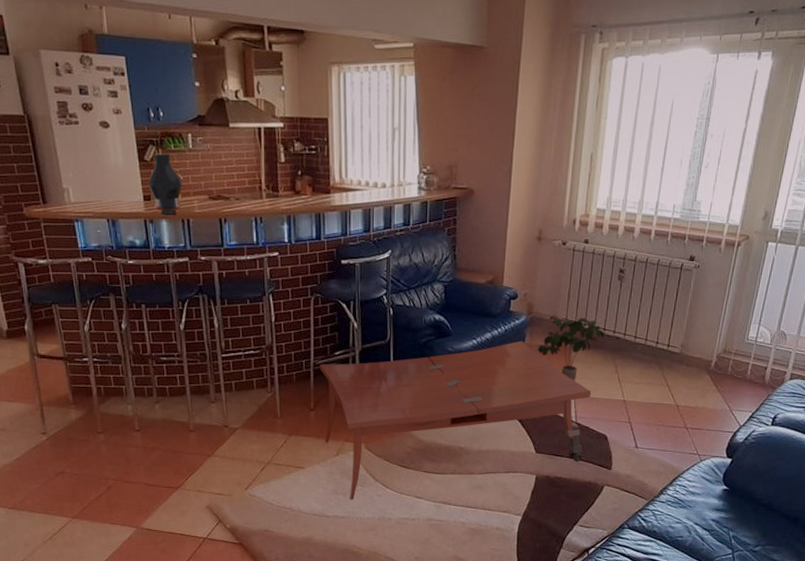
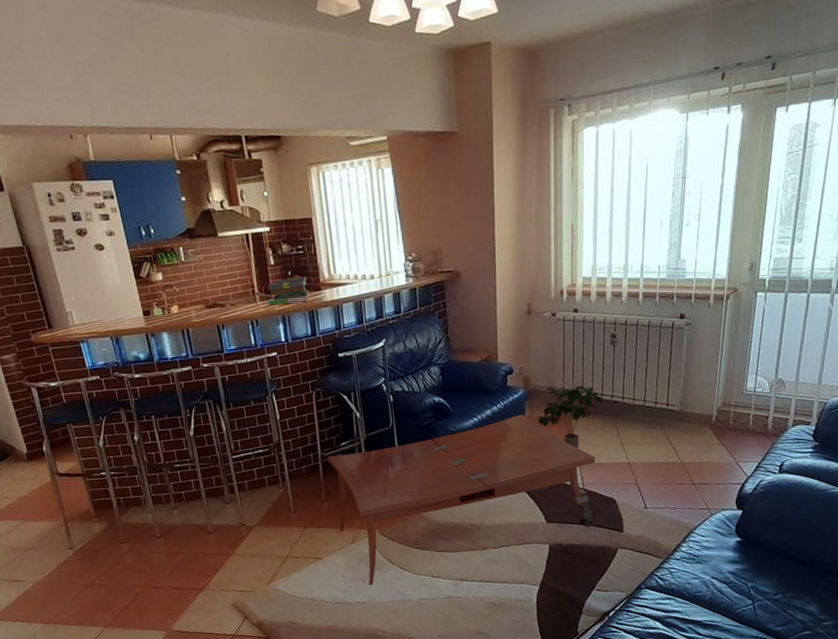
vase: present [148,154,182,215] -> none [146,269,180,328]
books: none [274,178,318,204] -> present [267,277,310,306]

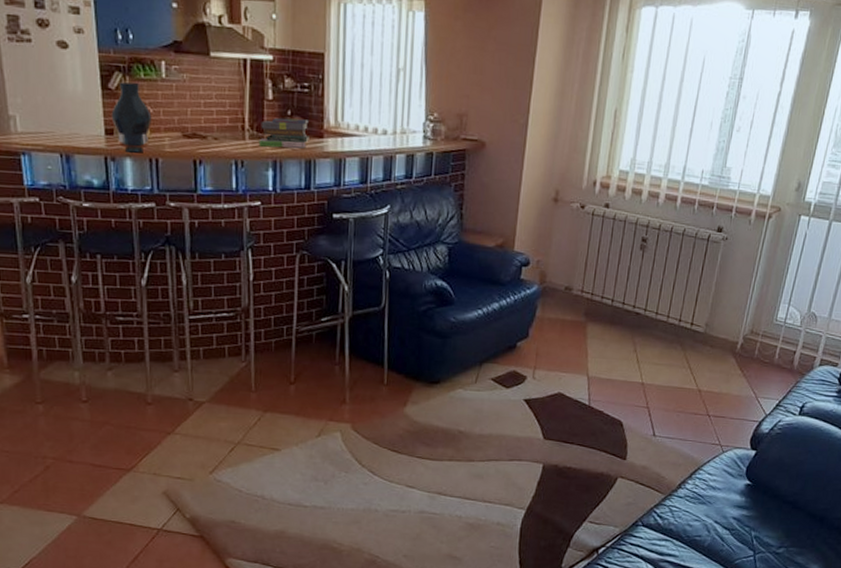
vase: none [146,269,180,328] -> present [111,82,152,153]
coffee table: present [327,414,596,585] -> none [302,313,607,488]
potted plant: present [538,386,603,449] -> none [549,288,624,361]

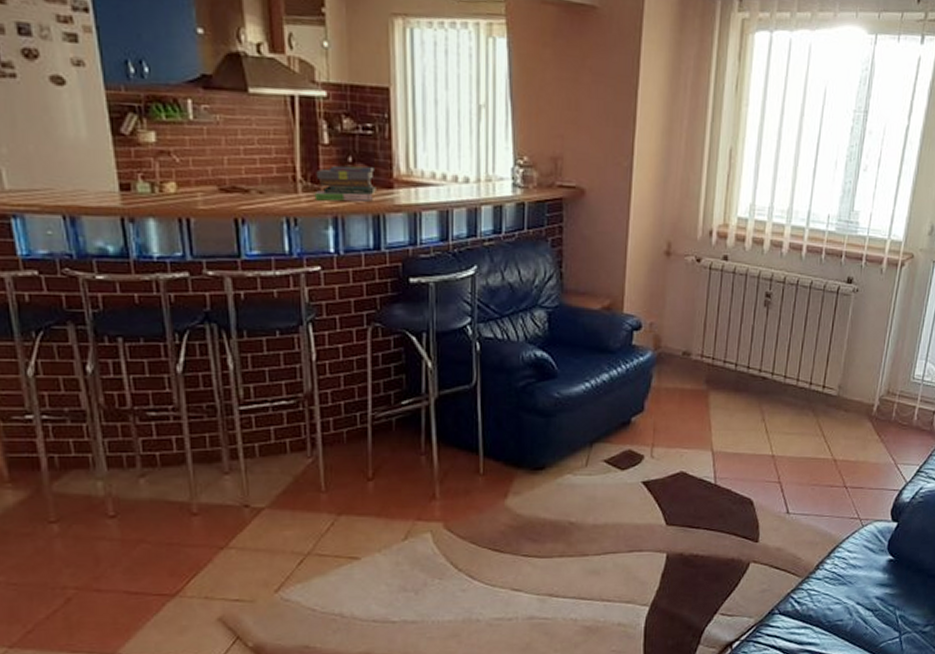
vase: present [111,82,152,153] -> none [126,126,179,212]

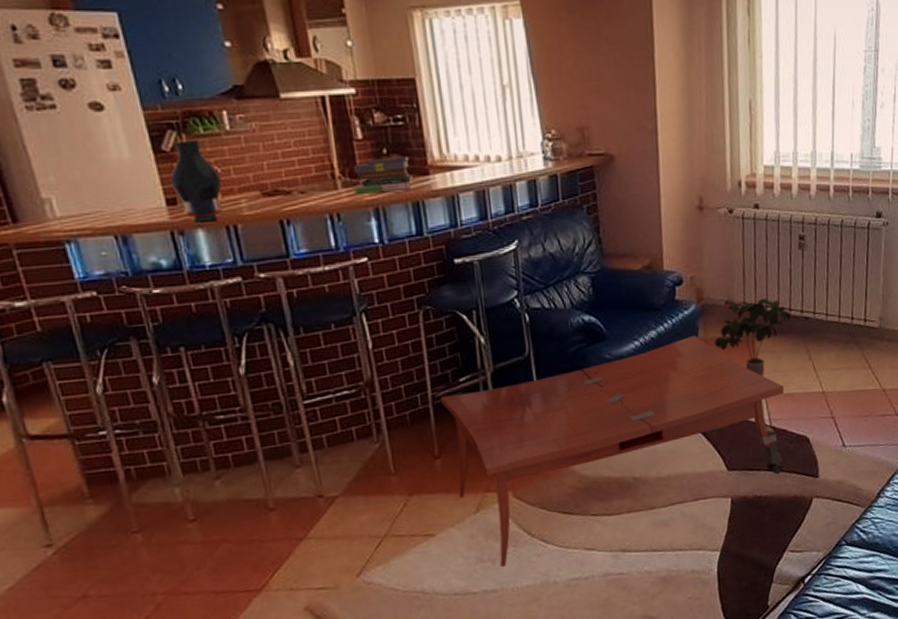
vase: none [126,126,179,212] -> present [170,141,224,223]
coffee table: none [380,383,734,598] -> present [440,335,785,567]
potted plant: none [667,353,749,434] -> present [714,299,792,378]

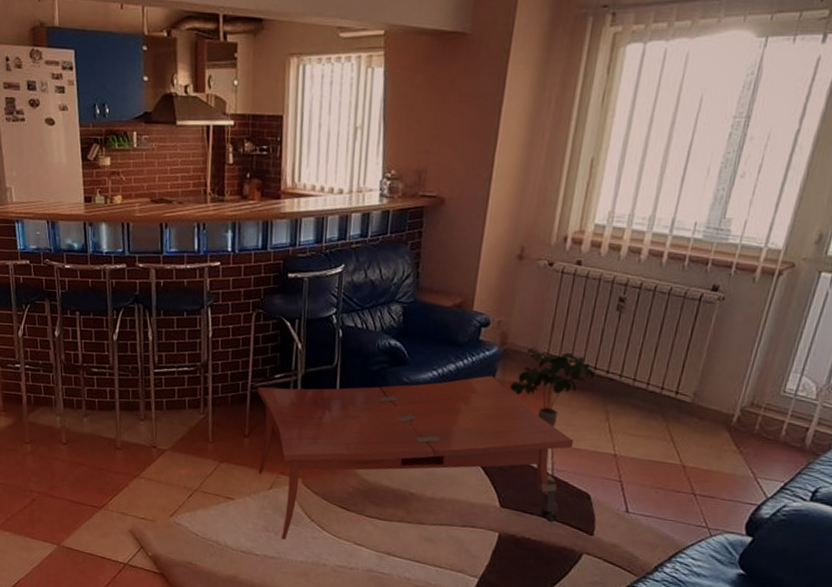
vase: present [170,141,224,223] -> none [90,153,124,218]
books: present [353,157,413,194] -> none [219,181,267,210]

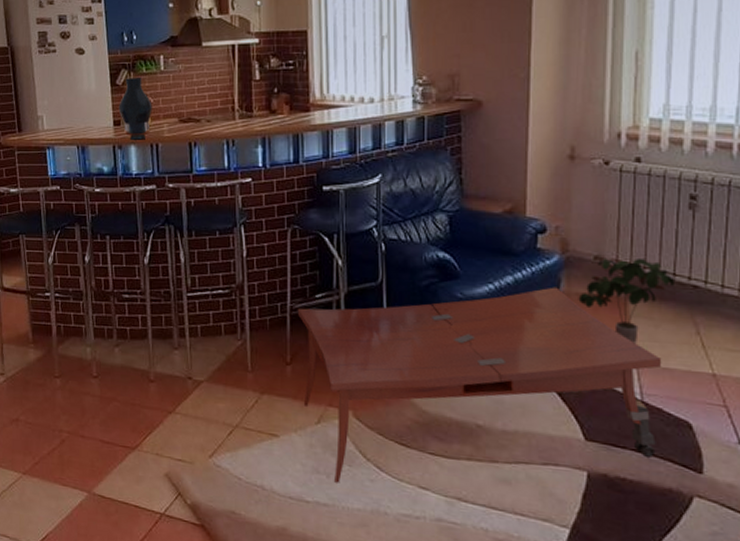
vase: none [90,153,124,218] -> present [118,78,152,140]

